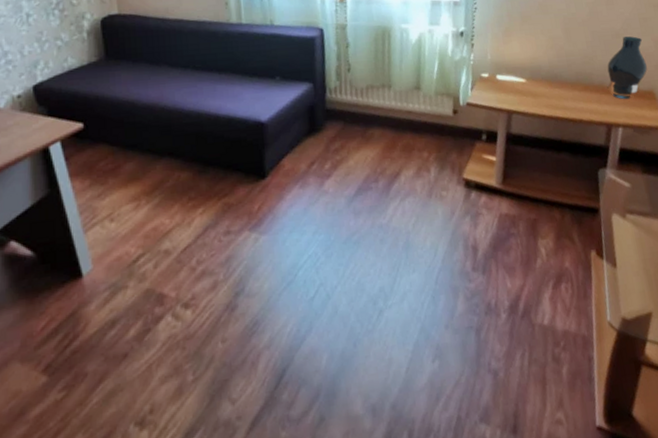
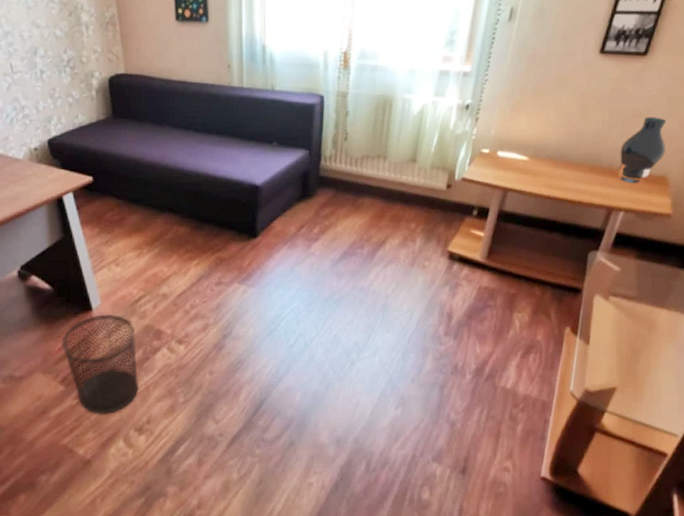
waste bin: none [44,279,139,409] -> present [61,314,139,415]

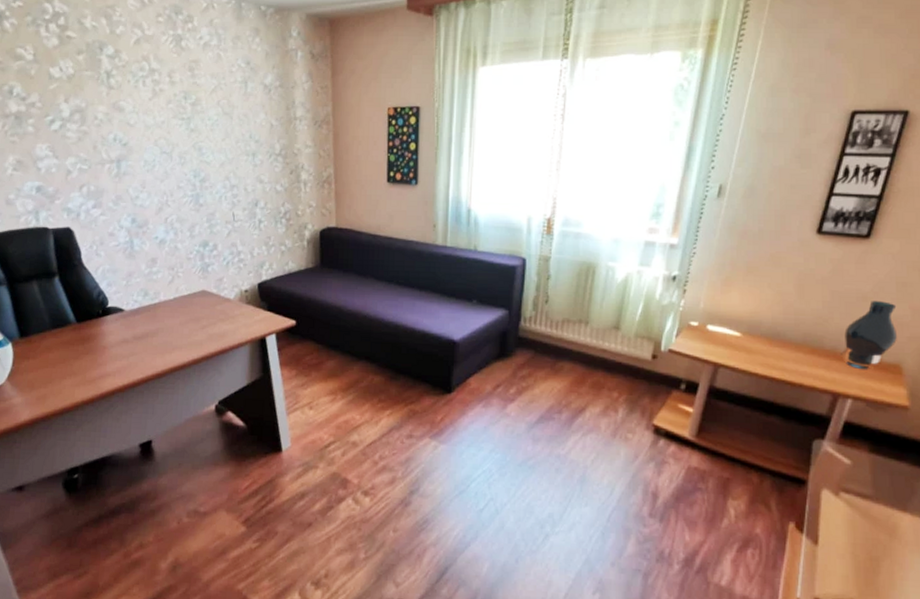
waste bin: present [61,314,139,415] -> none [248,457,322,563]

